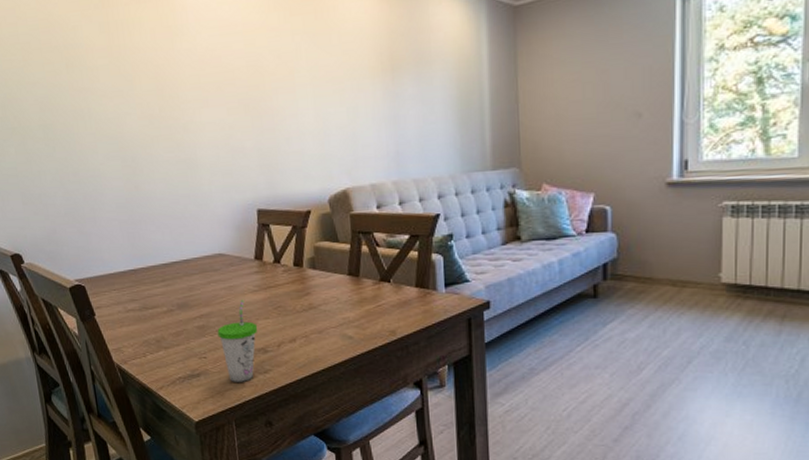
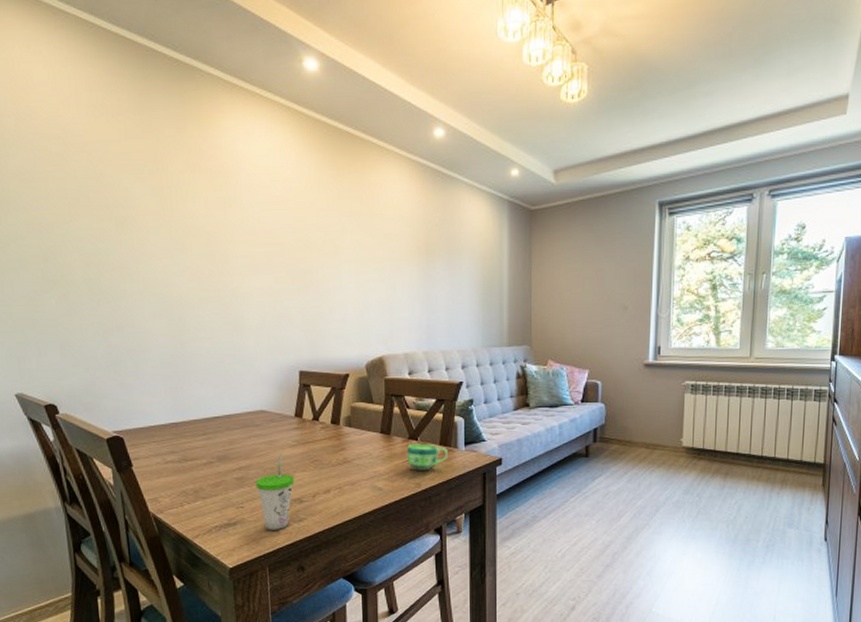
cup: none [378,286,427,316] -> present [406,443,449,470]

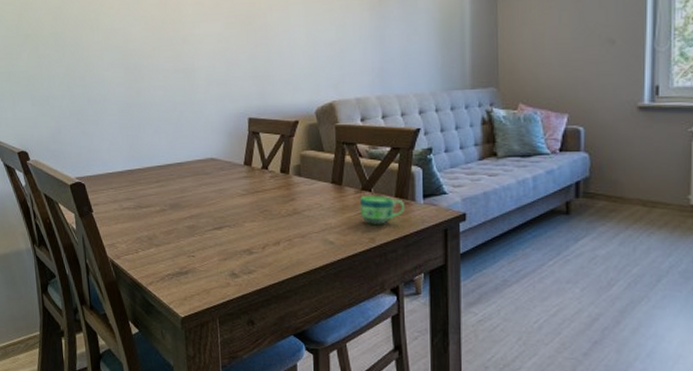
cup: present [255,453,295,531] -> none [206,202,245,282]

